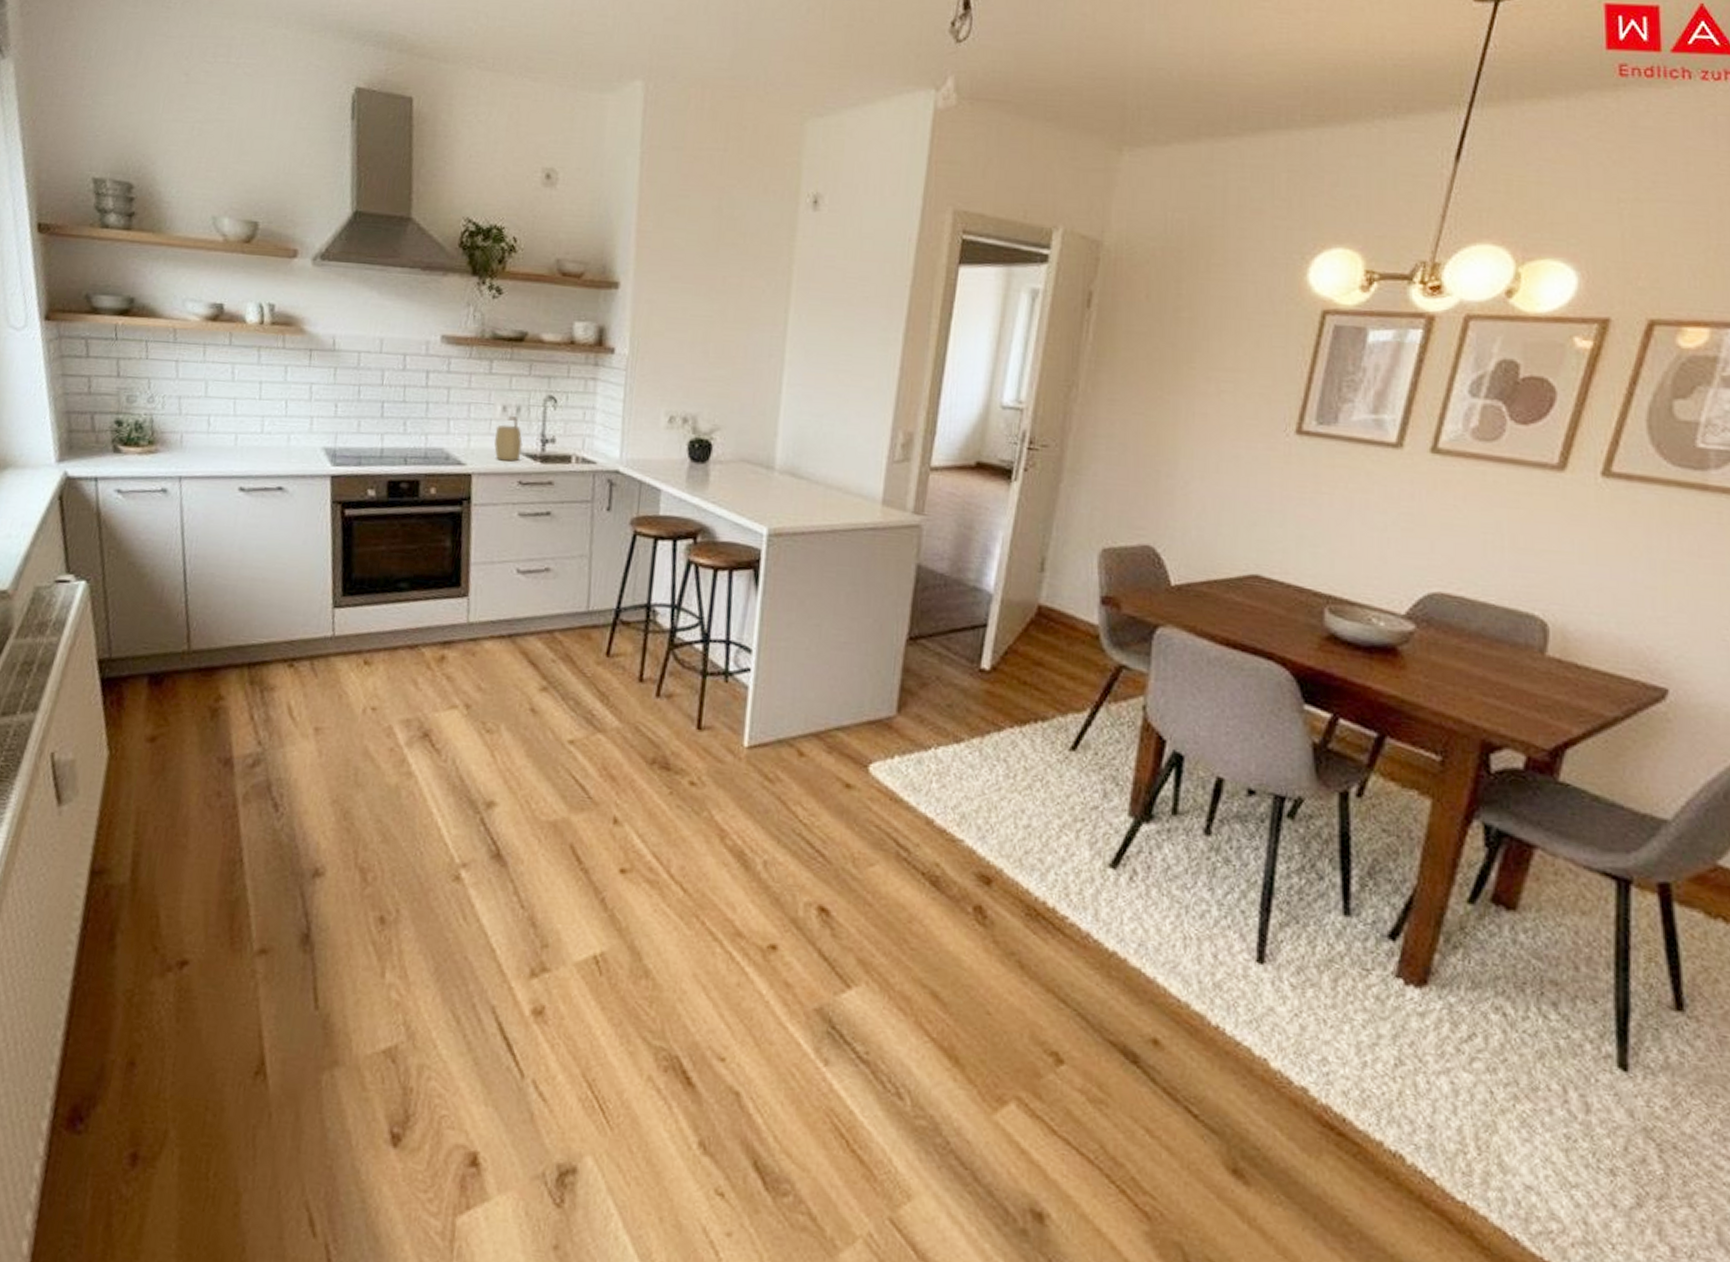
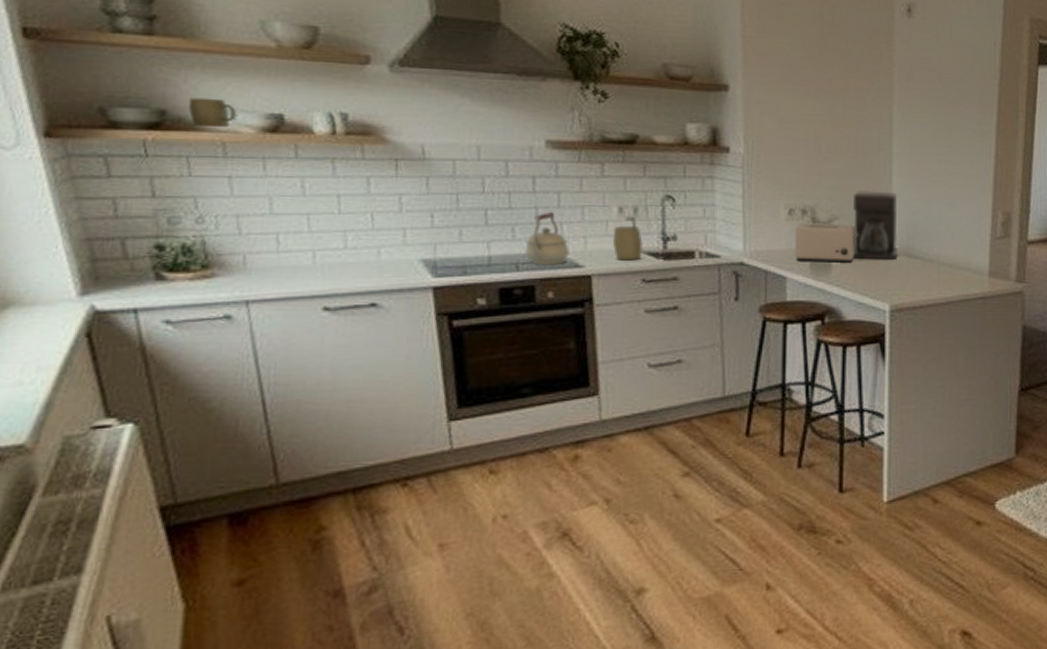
mug: none [151,287,187,316] -> present [188,97,236,128]
kettle: none [413,406,454,462] -> present [525,211,570,266]
toaster: none [672,432,740,479] -> present [794,223,858,263]
coffee maker: none [733,400,787,479] -> present [852,191,898,261]

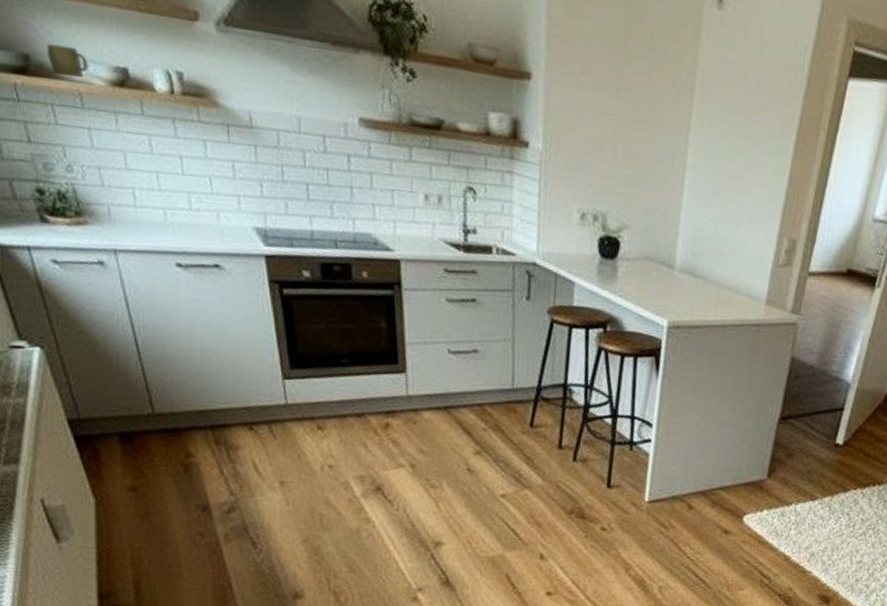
kettle: present [525,211,570,266] -> none [342,192,381,247]
soap dispenser: present [612,217,643,261] -> none [419,205,446,250]
toaster: present [794,223,858,263] -> none [584,229,644,275]
coffee maker: present [852,191,898,261] -> none [638,201,687,277]

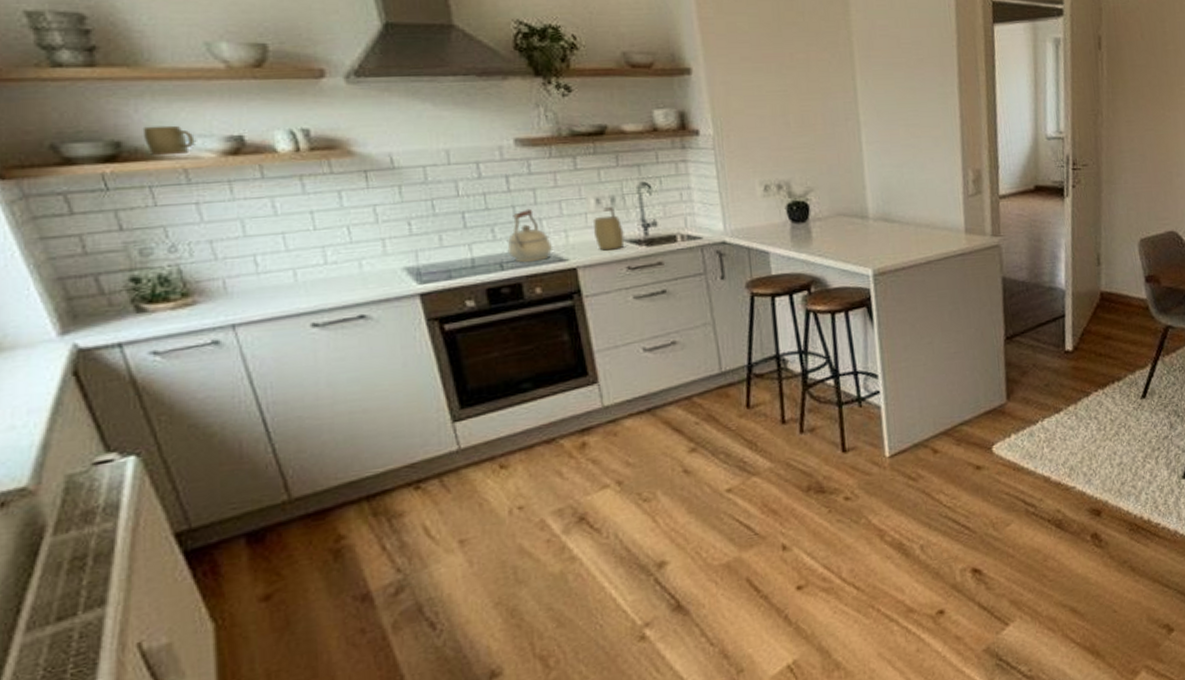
kettle: none [342,192,381,247] -> present [506,208,552,263]
soap dispenser: none [419,205,446,250] -> present [592,207,625,251]

